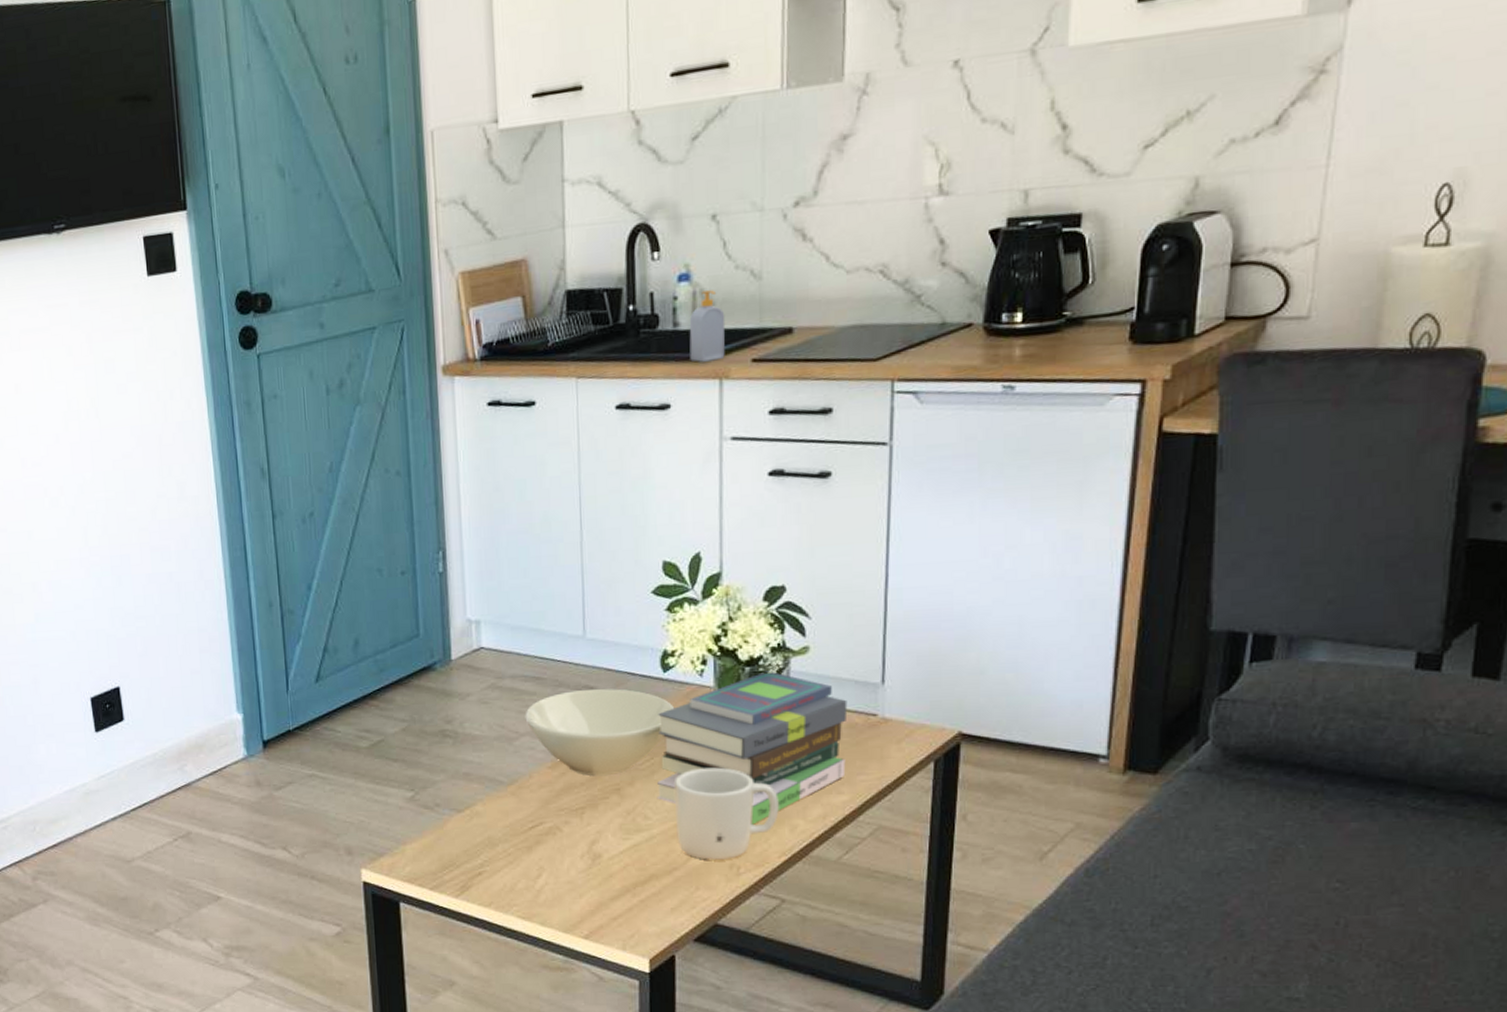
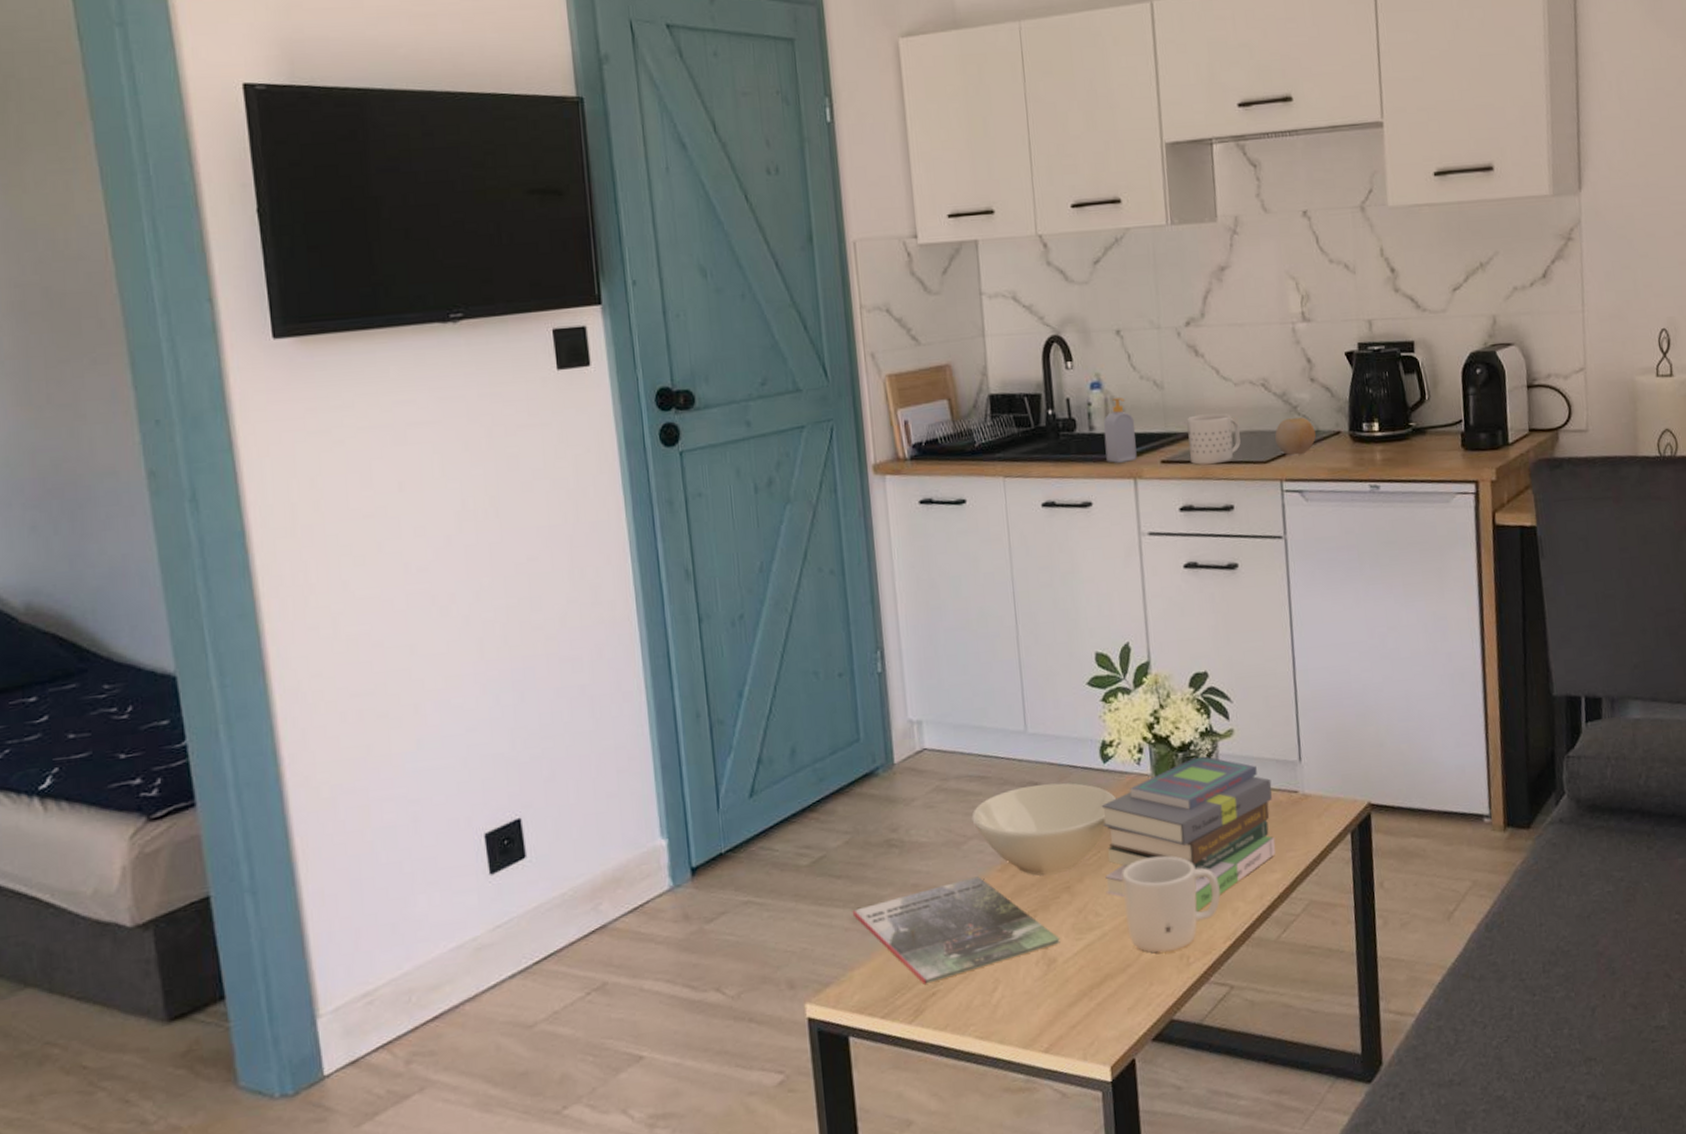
magazine: none [406,771,607,864] -> present [852,876,1060,985]
mug: none [785,305,849,364] -> present [1186,413,1241,465]
fruit: none [890,308,941,353] -> present [1275,417,1316,456]

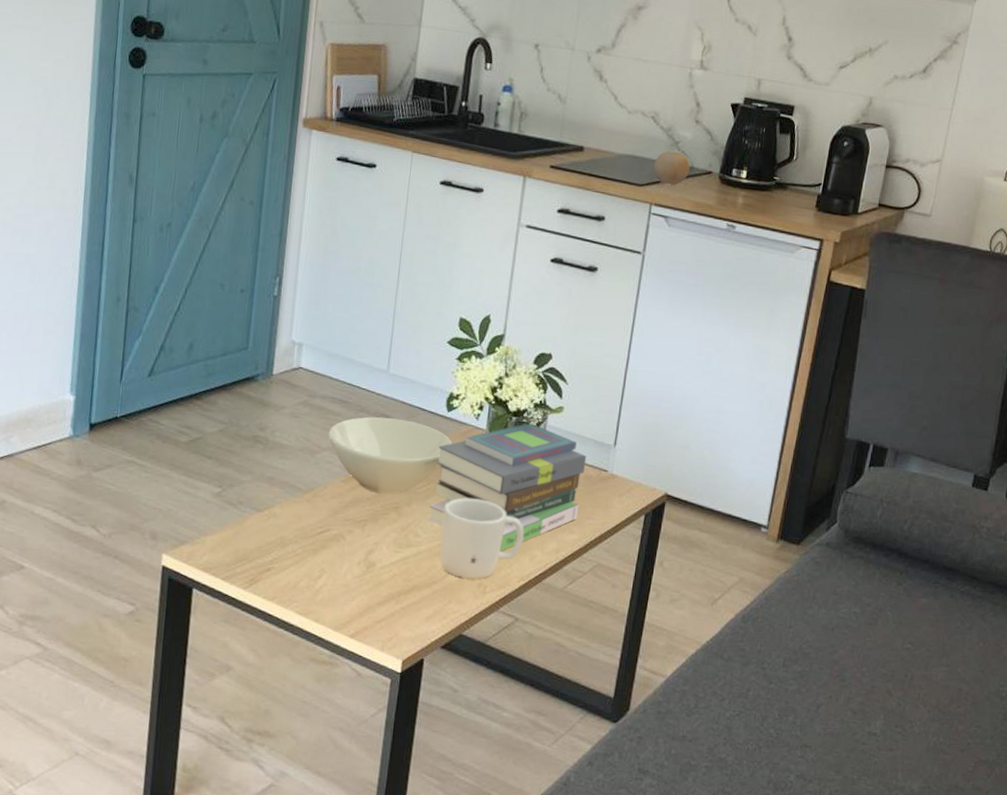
magazine: present [852,876,1060,985] -> none [214,482,382,561]
soap bottle: present [1103,397,1137,463] -> none [503,103,535,161]
mug: present [1186,413,1241,465] -> none [575,132,625,179]

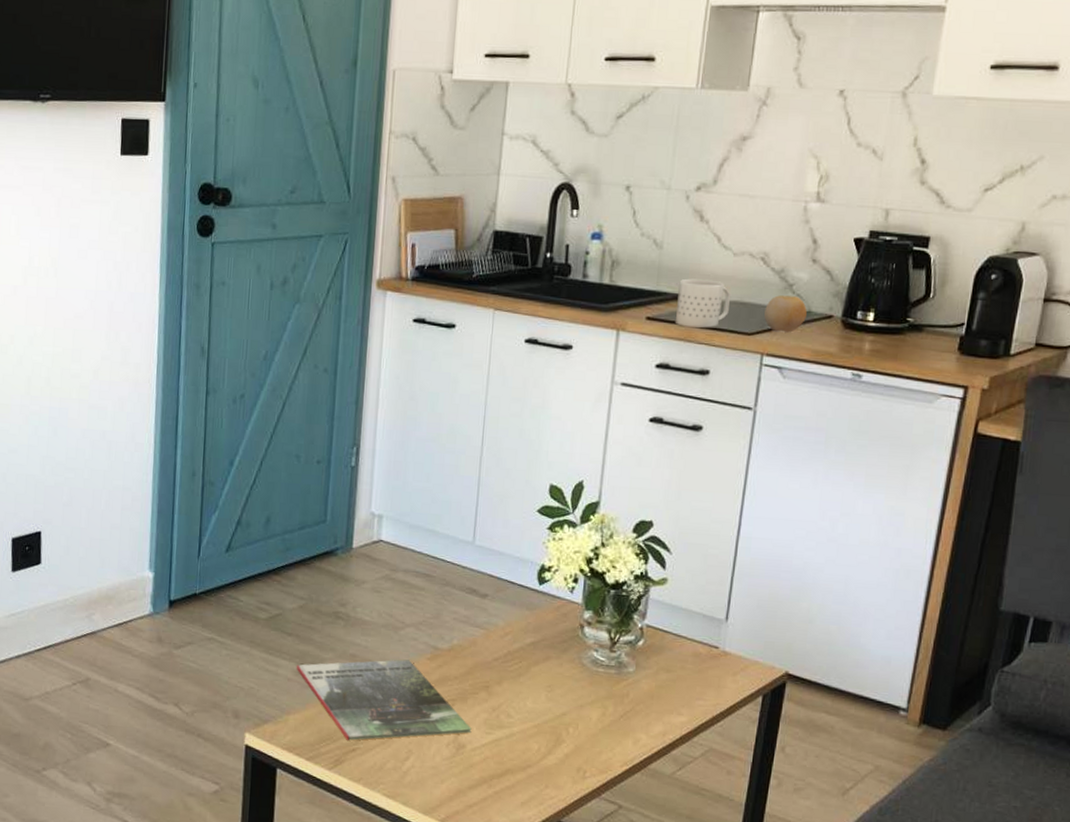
magazine: none [214,482,382,561] -> present [296,659,472,741]
bowl: present [328,416,453,495] -> none [412,591,546,674]
books: present [427,422,587,552] -> none [520,595,695,734]
mug: present [439,497,524,579] -> none [534,676,627,763]
mug: none [575,132,625,179] -> present [674,278,731,329]

